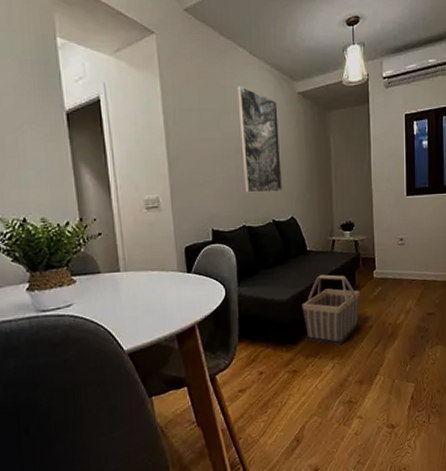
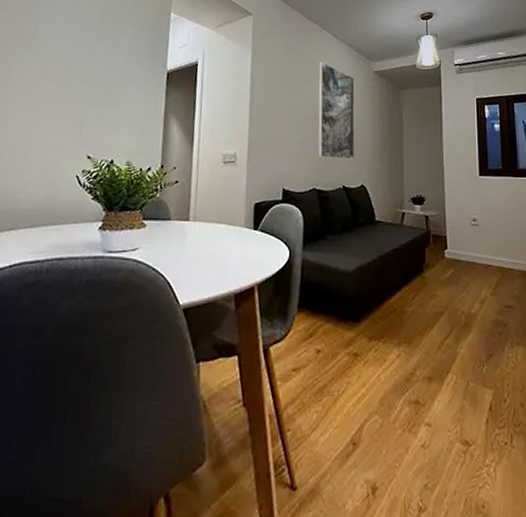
basket: present [302,274,360,345] -> none [367,248,430,330]

